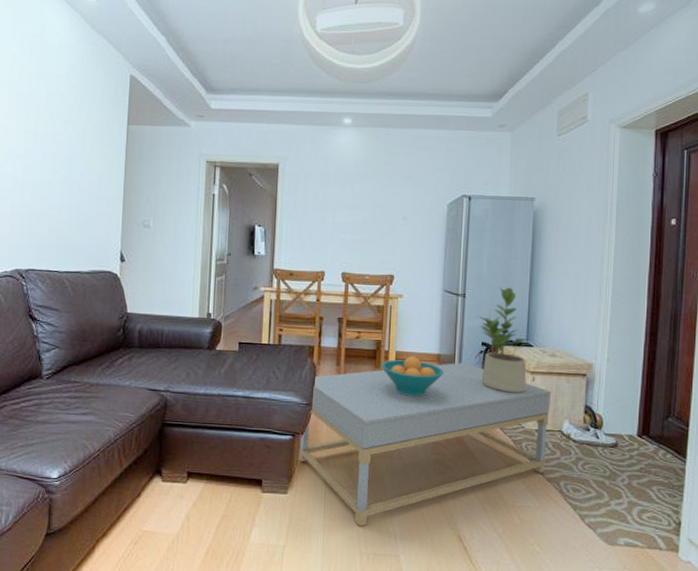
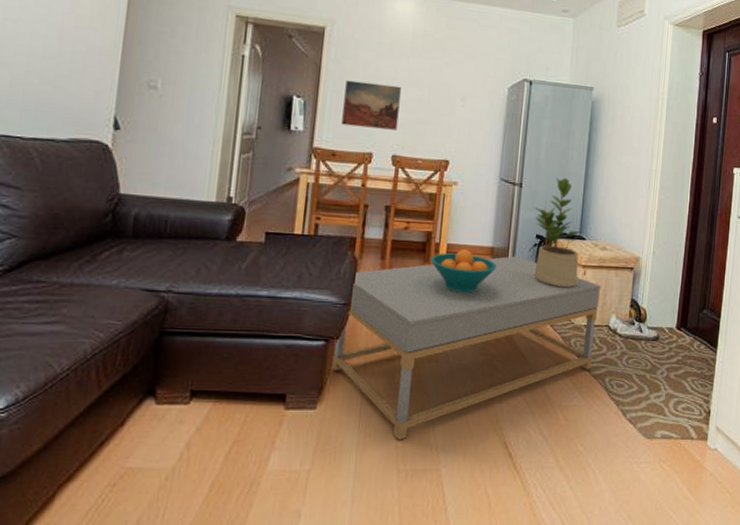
wall art: none [297,208,347,250] -> present [342,80,401,130]

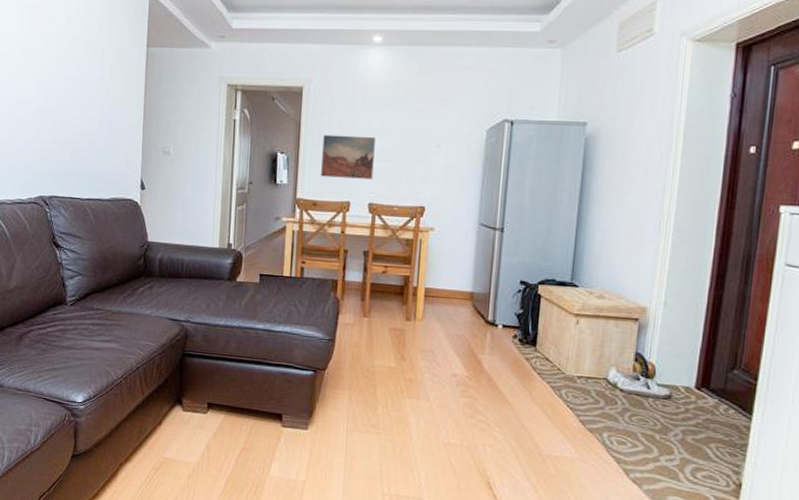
coffee table: present [332,255,601,440] -> none [320,301,598,467]
fruit bowl: present [431,248,497,293] -> none [409,293,478,336]
potted plant: present [534,177,580,287] -> none [518,221,572,336]

